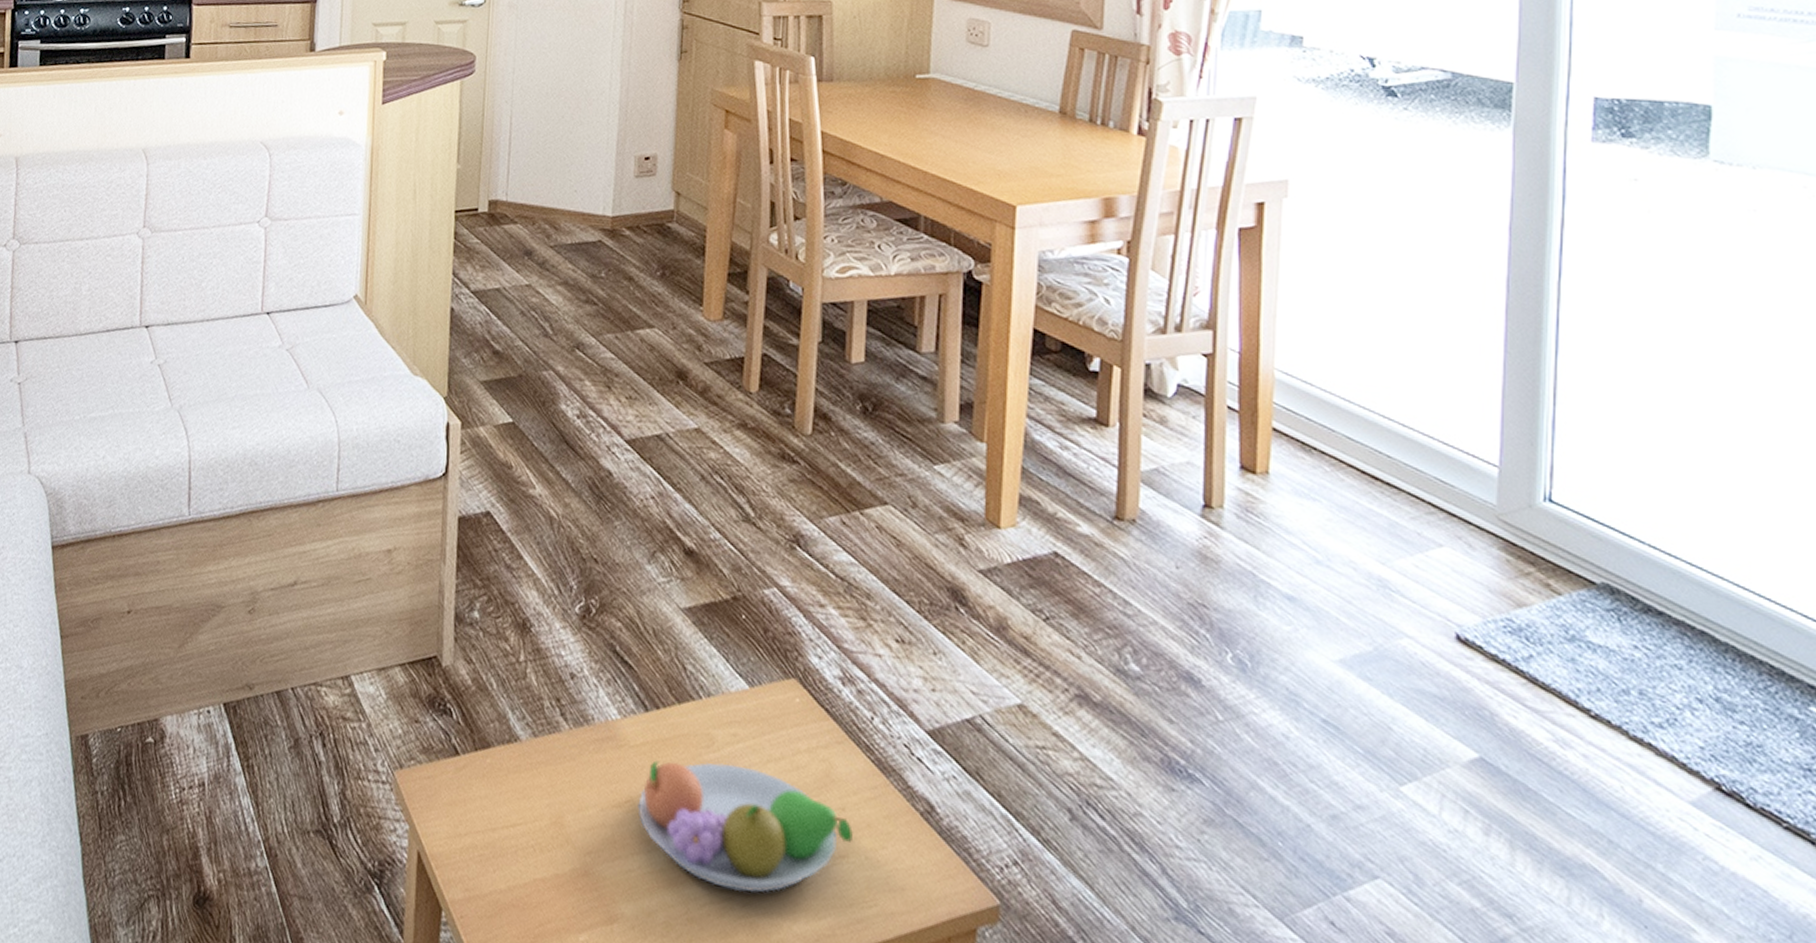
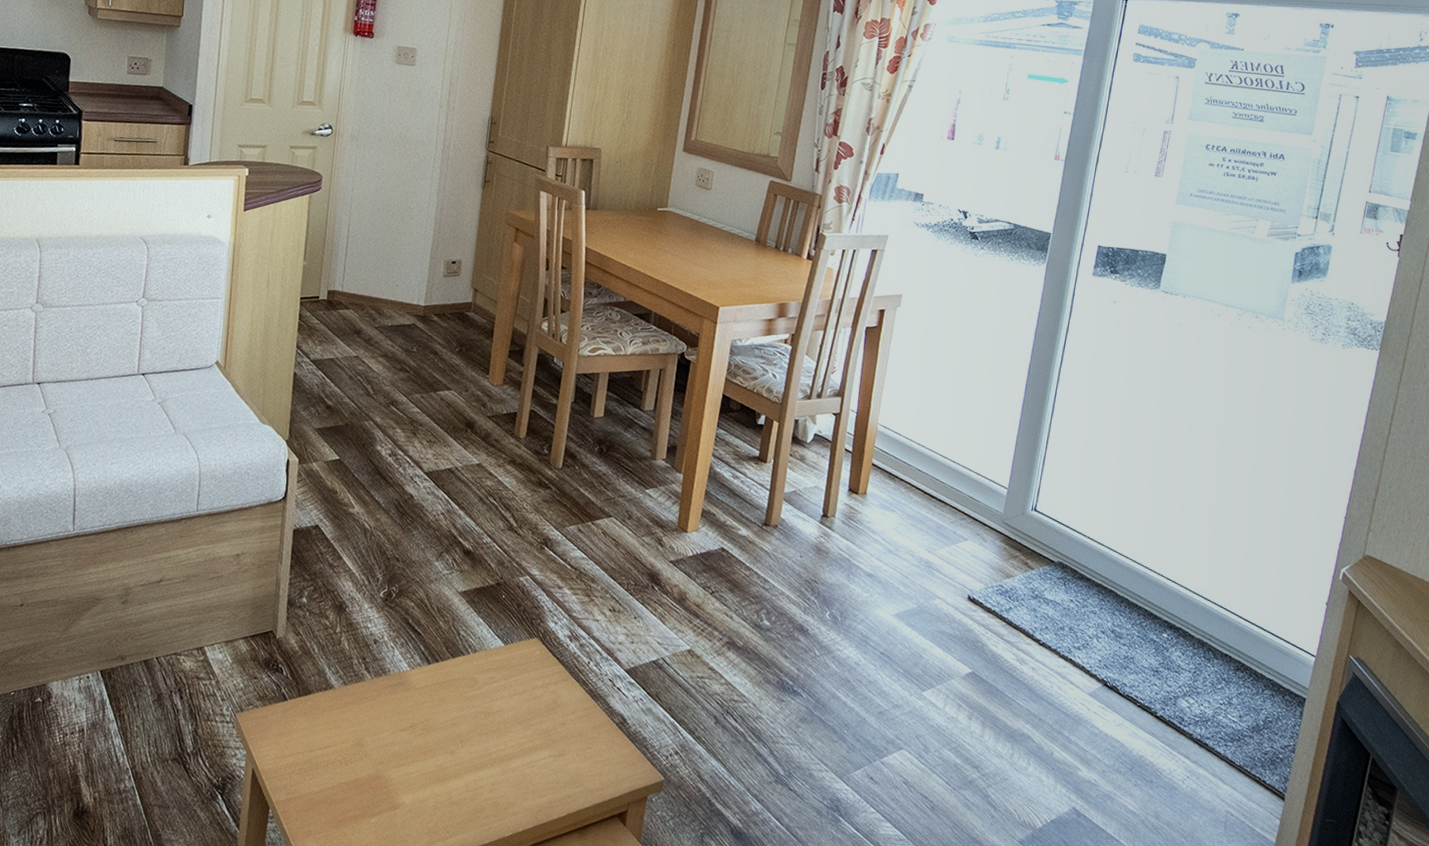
fruit bowl: present [637,760,853,893] -> none [418,697,569,782]

